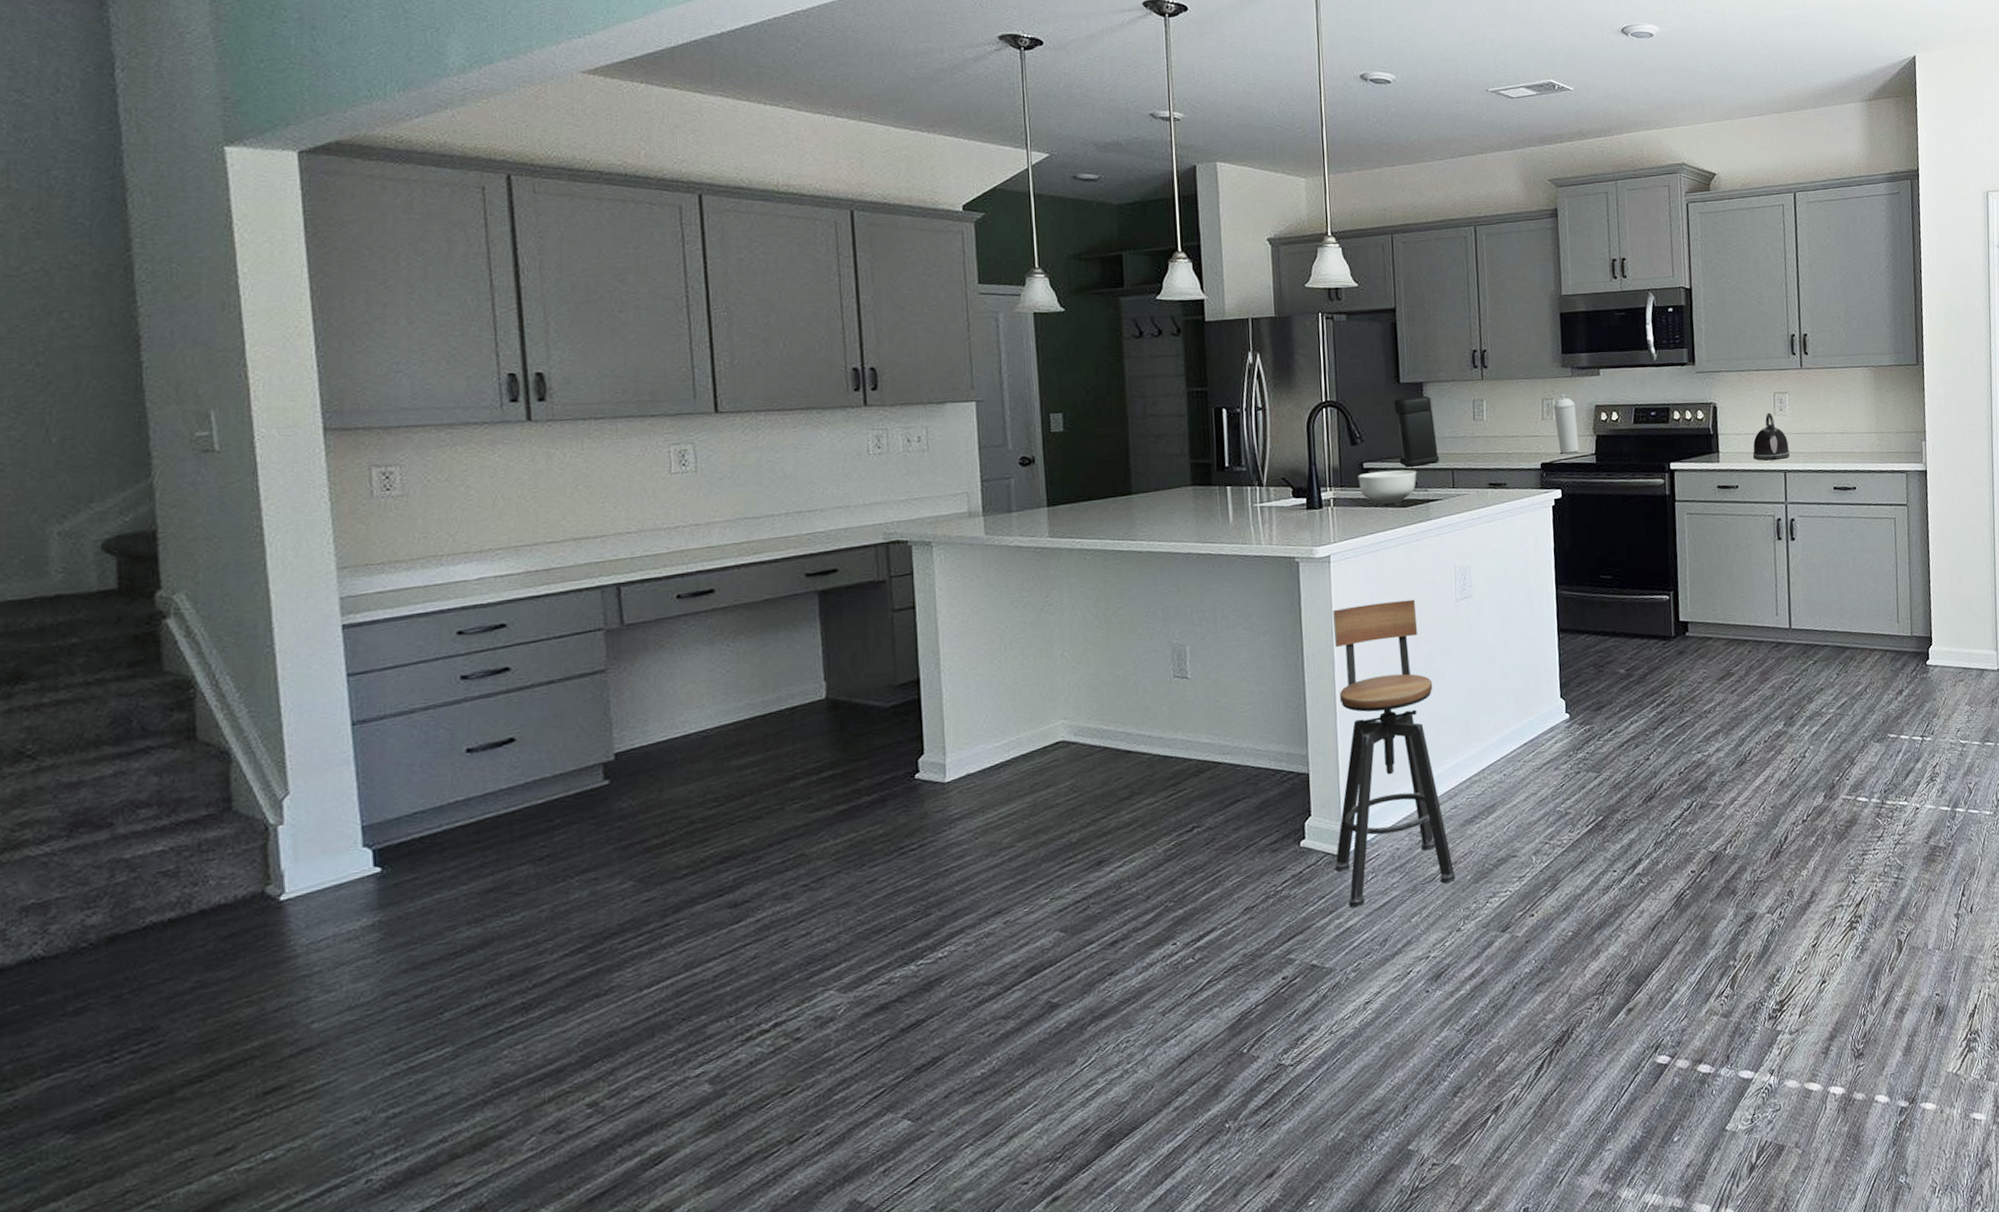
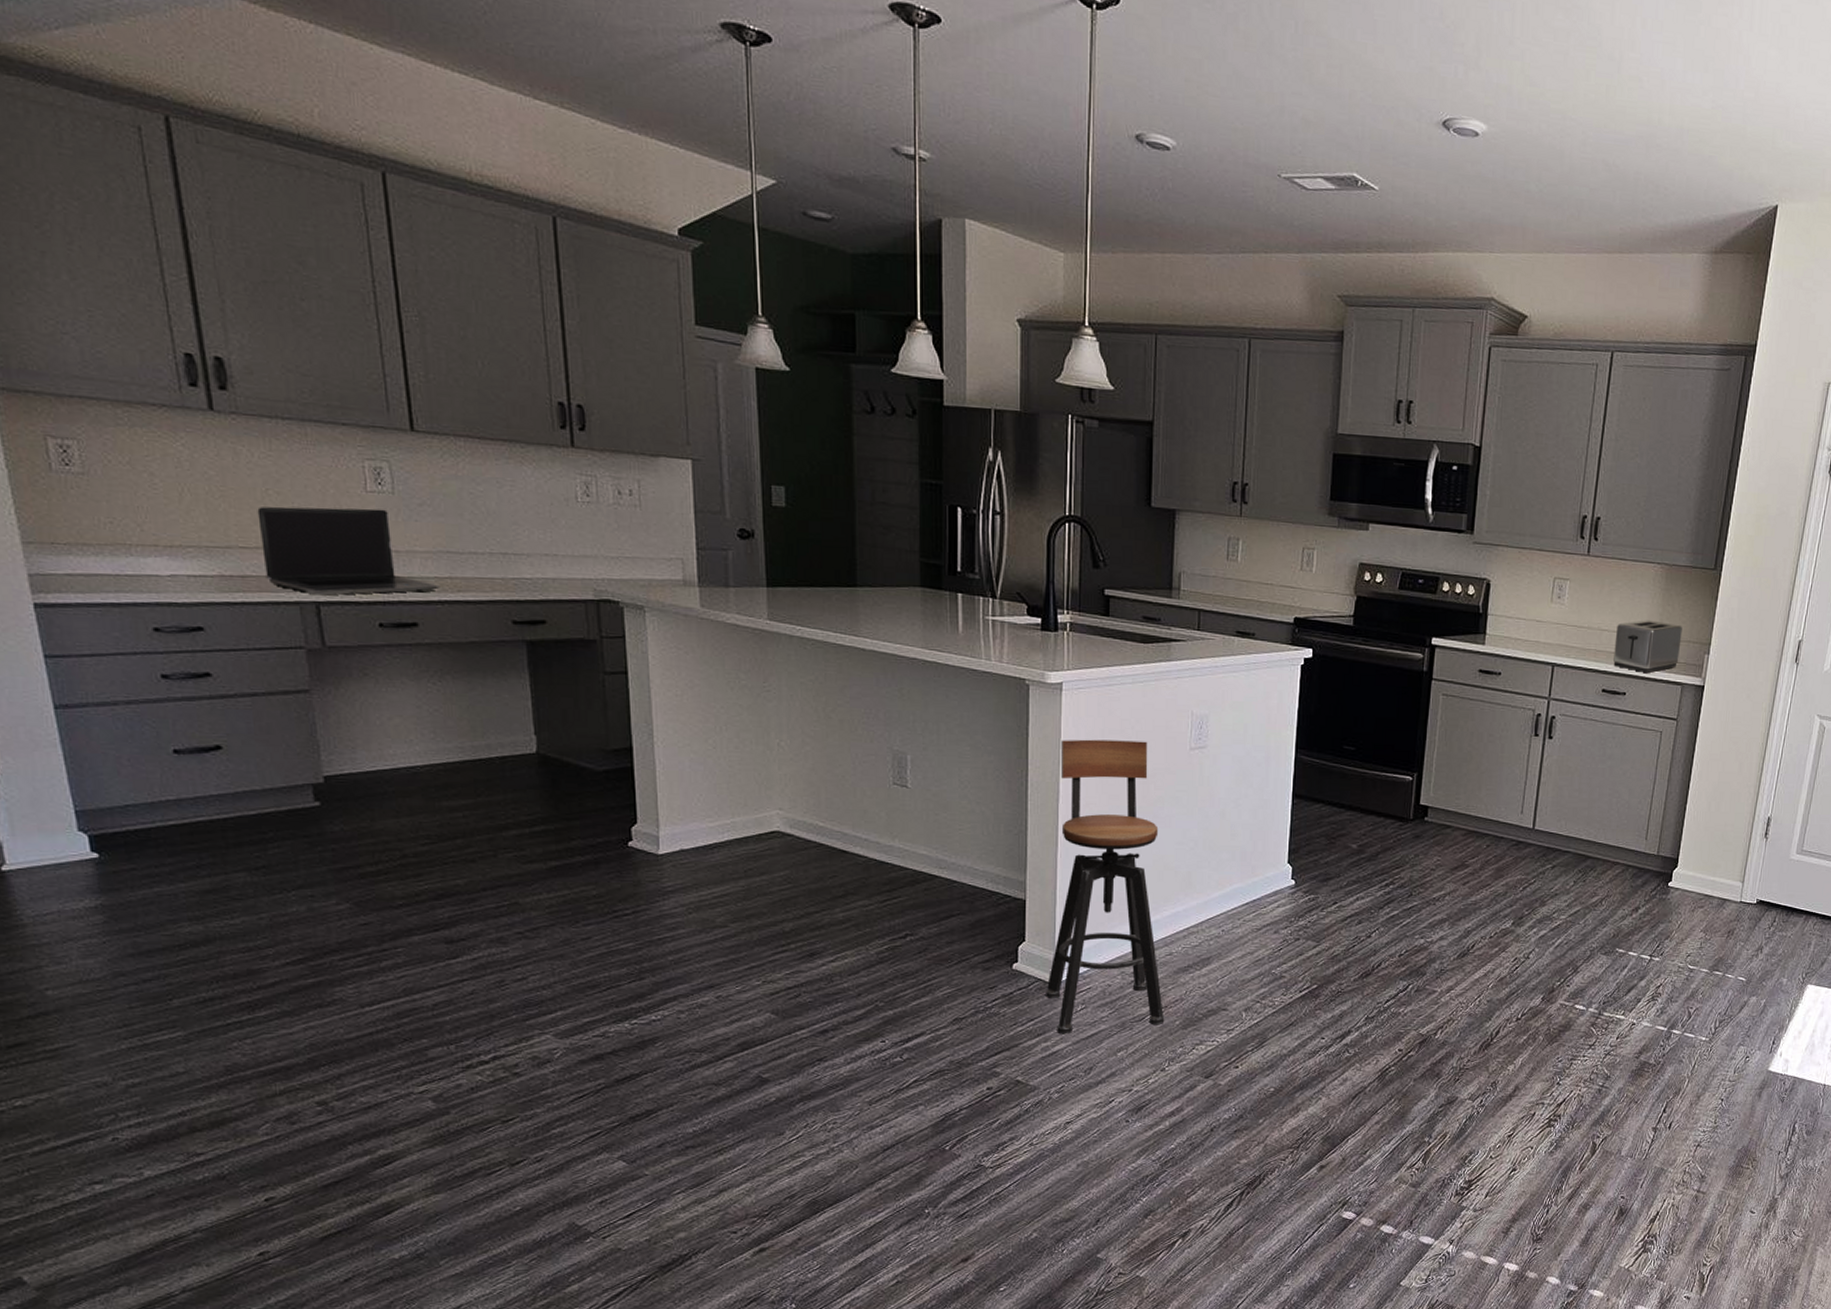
laptop computer: none [566,487,737,578] -> present [257,506,440,596]
bowl: present [1358,469,1417,505] -> none [1098,600,1161,638]
coffee maker: present [1394,395,1440,467] -> none [1143,523,1187,601]
canister: present [1553,394,1579,454] -> none [1313,545,1338,611]
kettle: present [1752,412,1790,461] -> none [1521,598,1562,651]
toaster: none [1837,418,1900,466] -> present [1613,620,1682,673]

